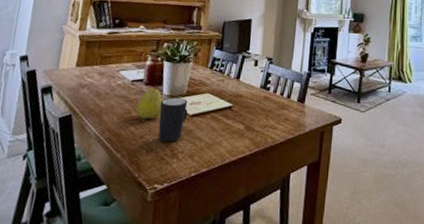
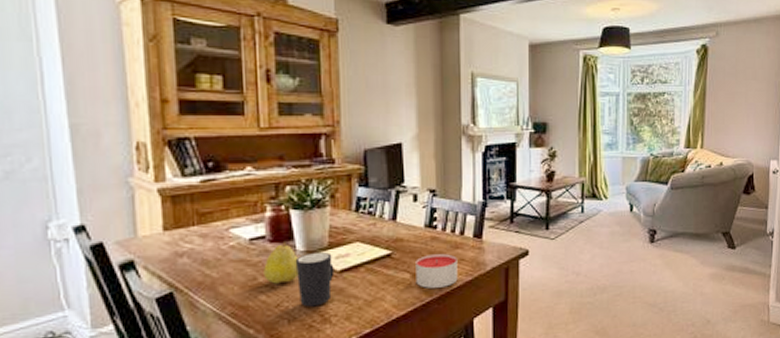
candle: none [248,111,283,141] -> present [415,253,458,288]

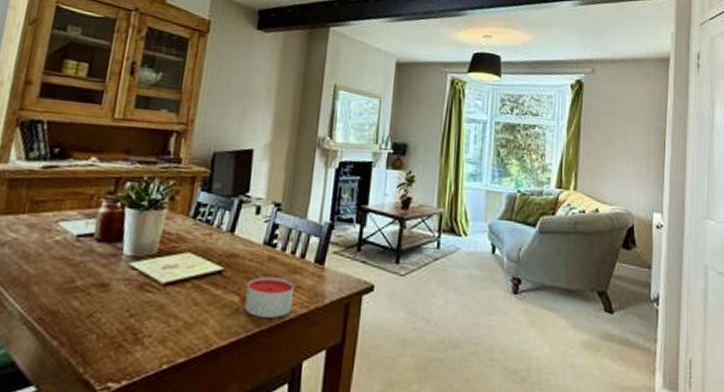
fruit: present [264,240,299,284] -> none [82,241,123,291]
mug: present [295,253,334,307] -> none [114,259,160,323]

